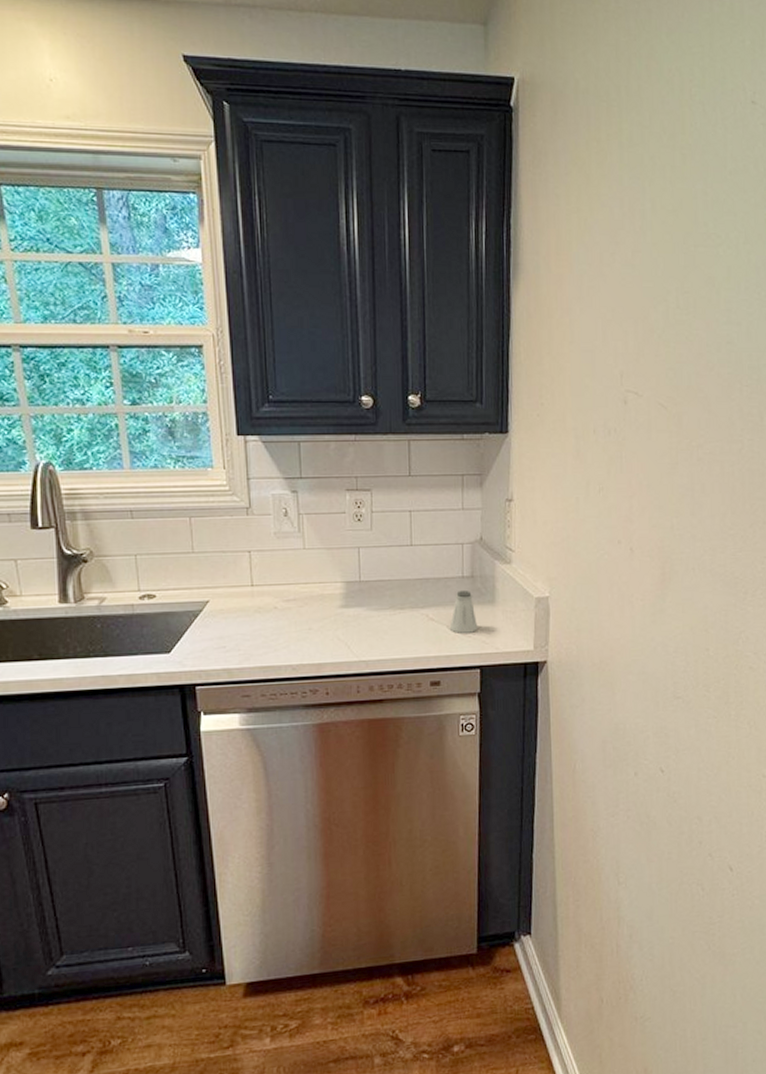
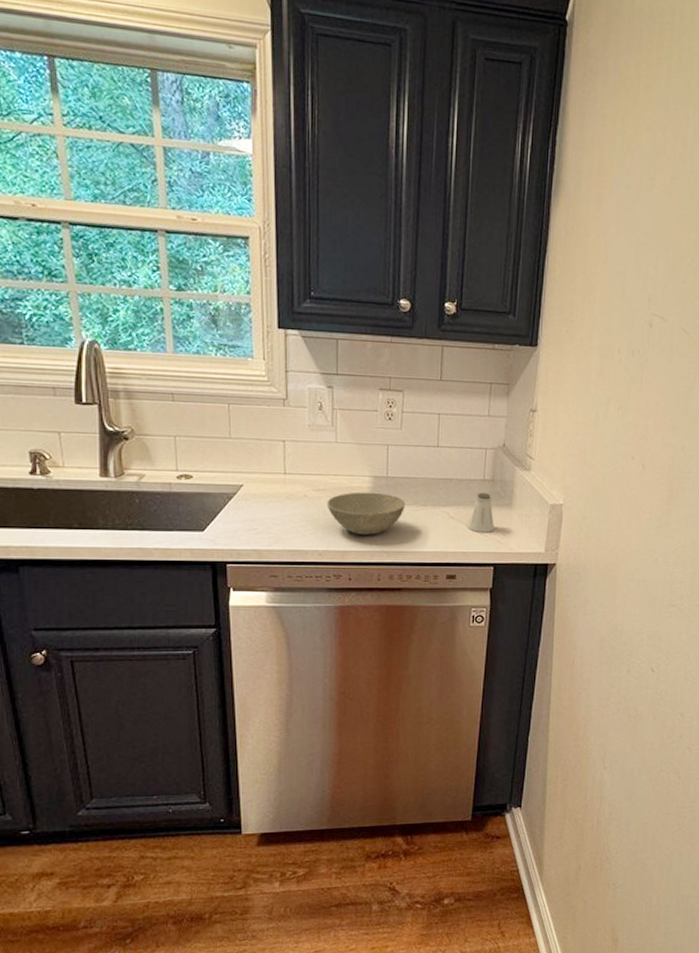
bowl: none [298,598,382,645] -> present [326,492,406,535]

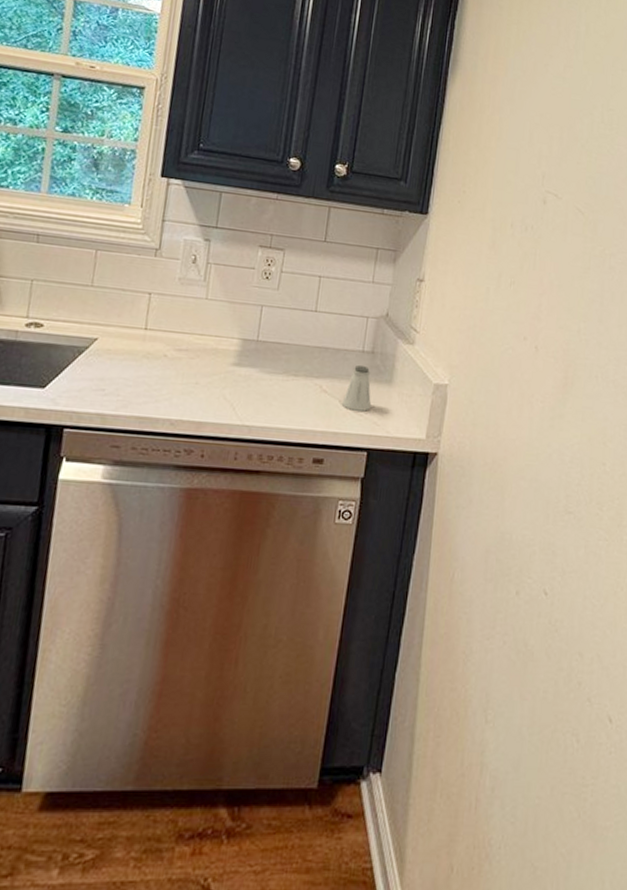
bowl: present [326,492,406,535] -> none [187,355,275,406]

